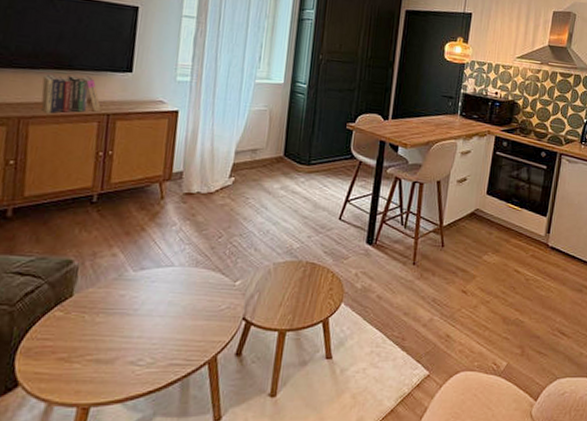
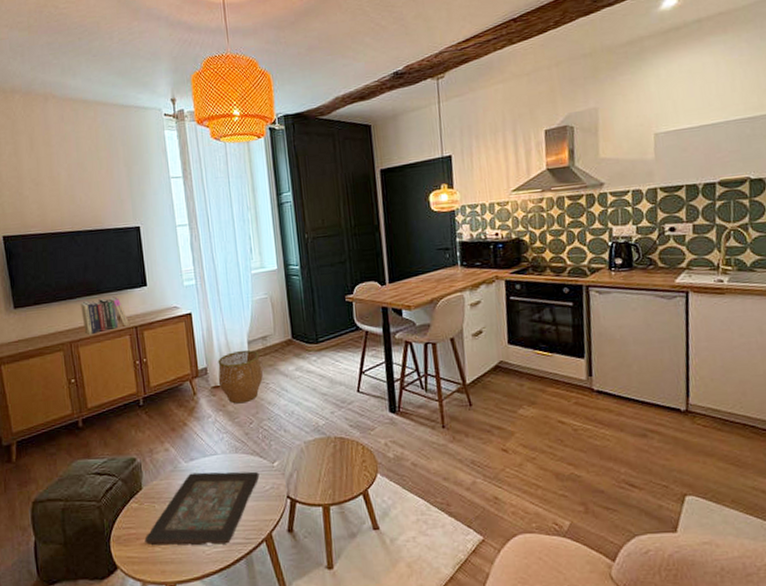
decorative tray: none [62,283,218,365] -> present [144,471,260,546]
basket: none [192,159,245,215] -> present [218,349,263,404]

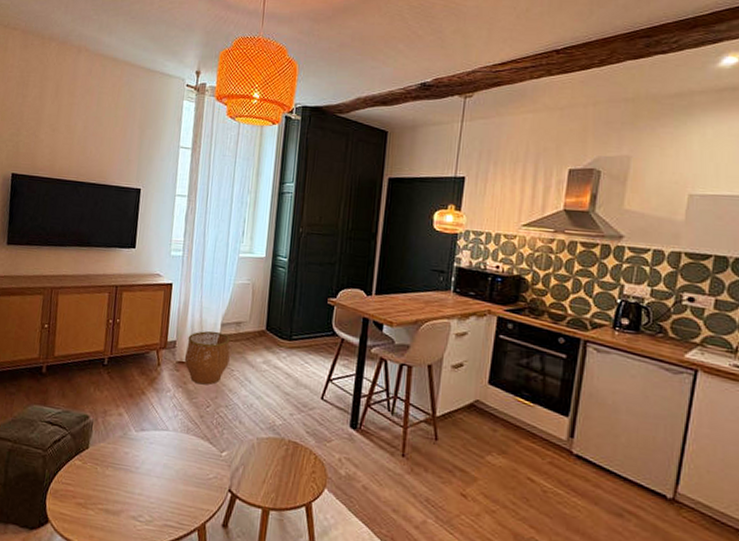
books: present [81,296,129,336] -> none [67,250,111,285]
decorative tray: present [144,471,260,546] -> none [80,443,206,524]

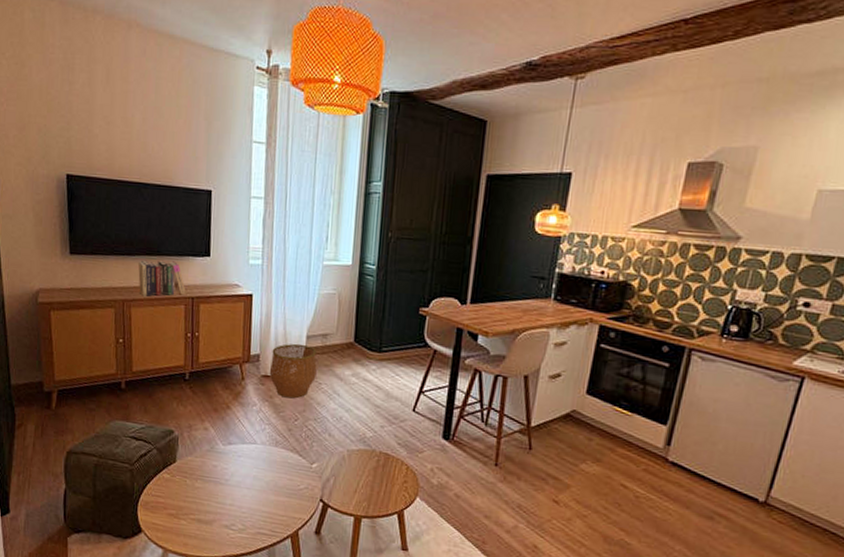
books: none [67,250,111,285] -> present [138,260,186,298]

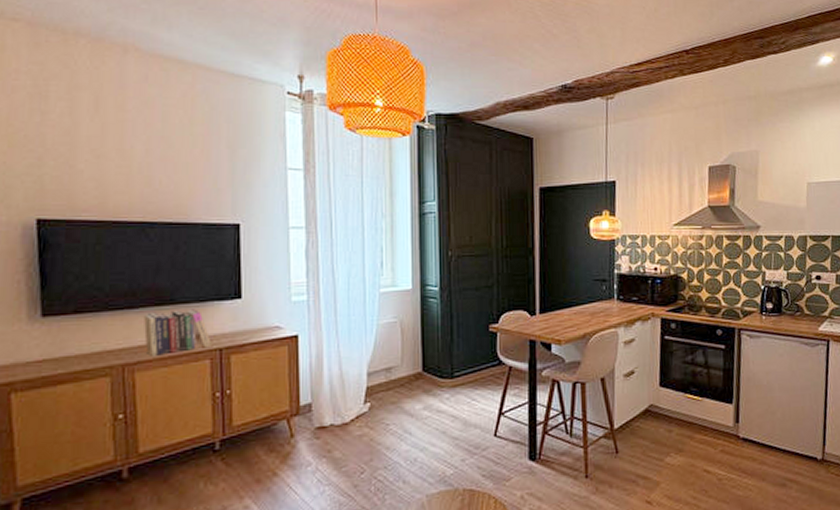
basket: present [269,343,317,399] -> none [325,382,382,449]

